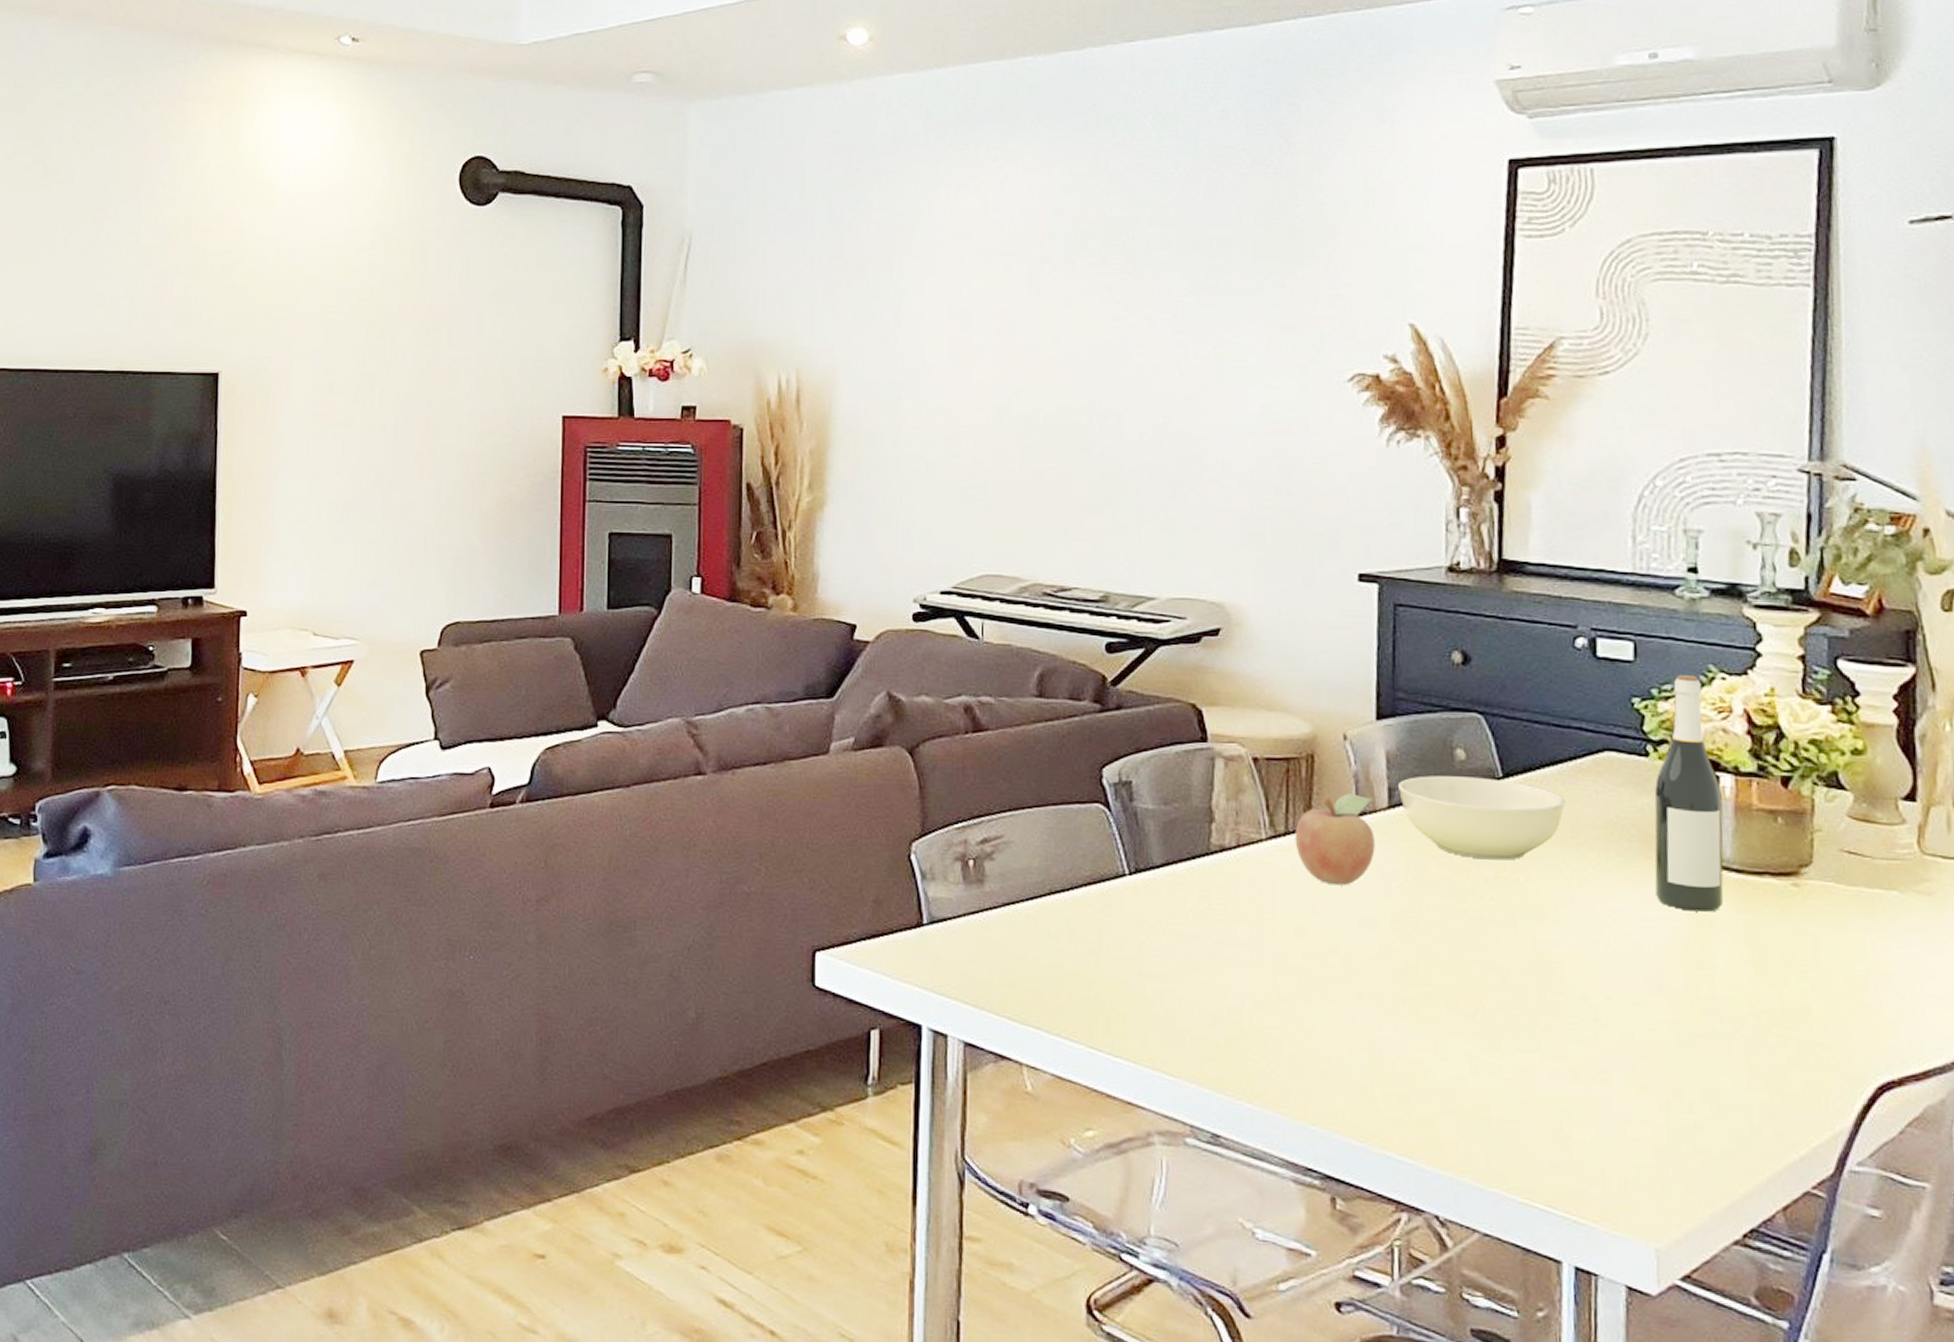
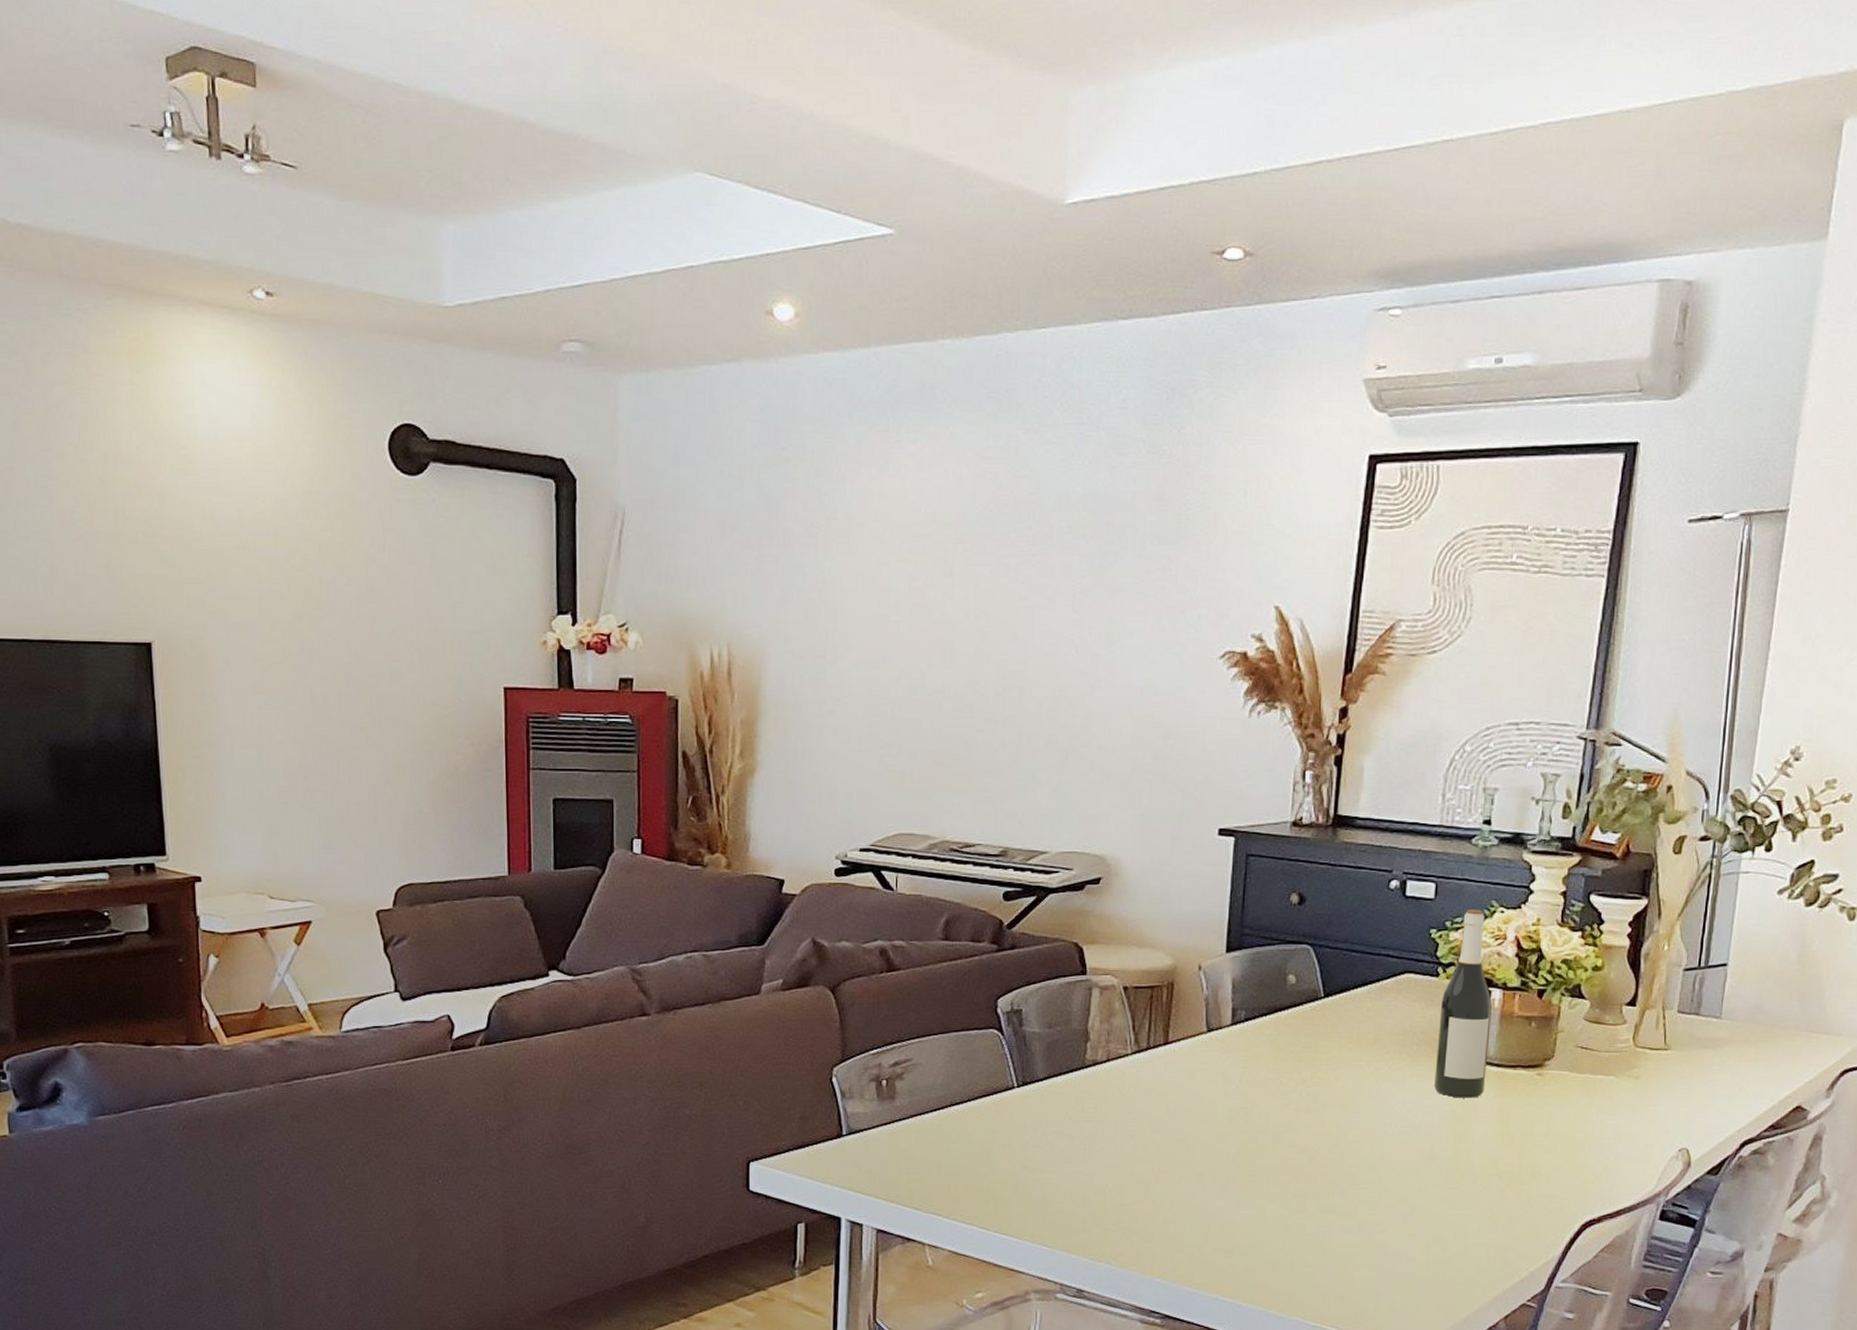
fruit: present [1295,793,1375,886] -> none [1154,1014,1220,1089]
bowl: present [1397,775,1566,860] -> none [1239,997,1372,1064]

